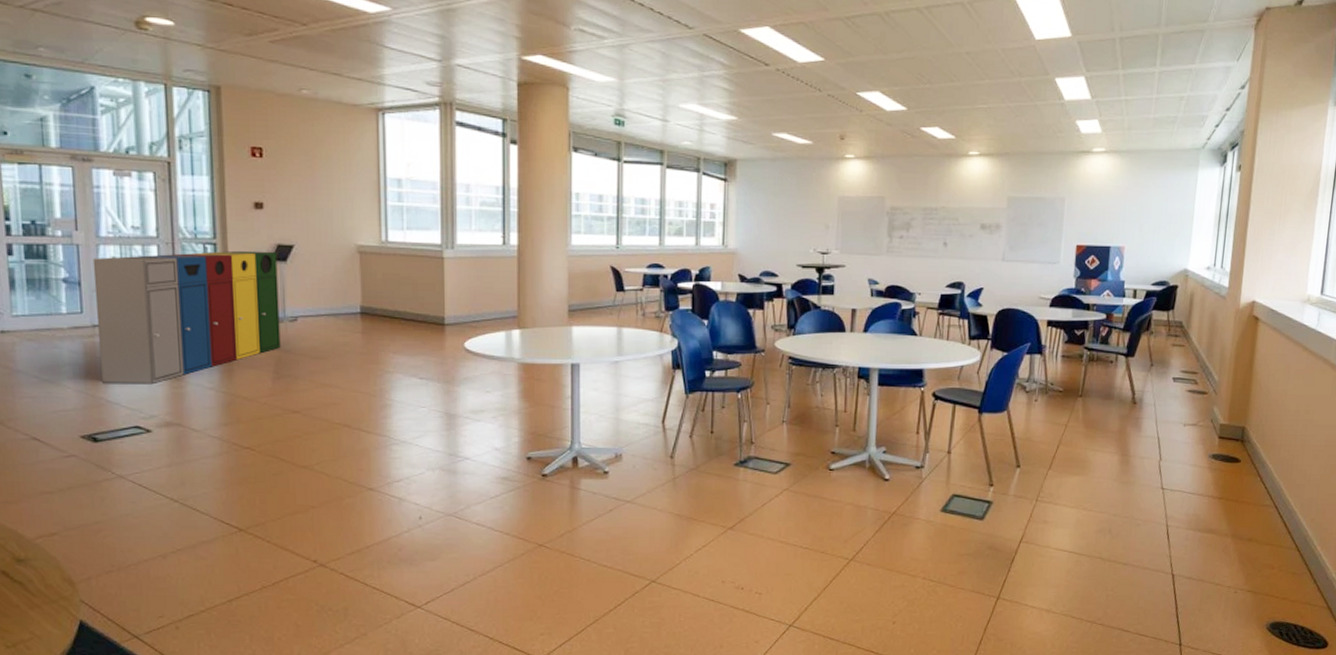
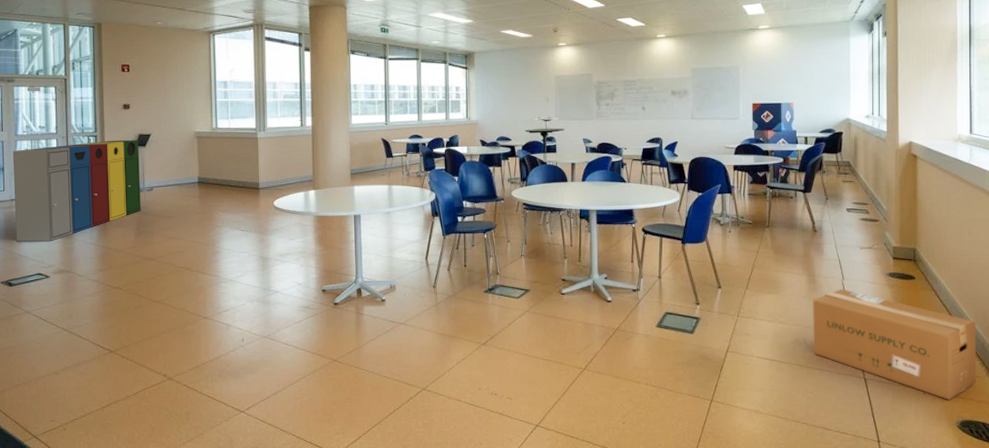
box: none [1118,472,1301,600] -> present [813,289,976,401]

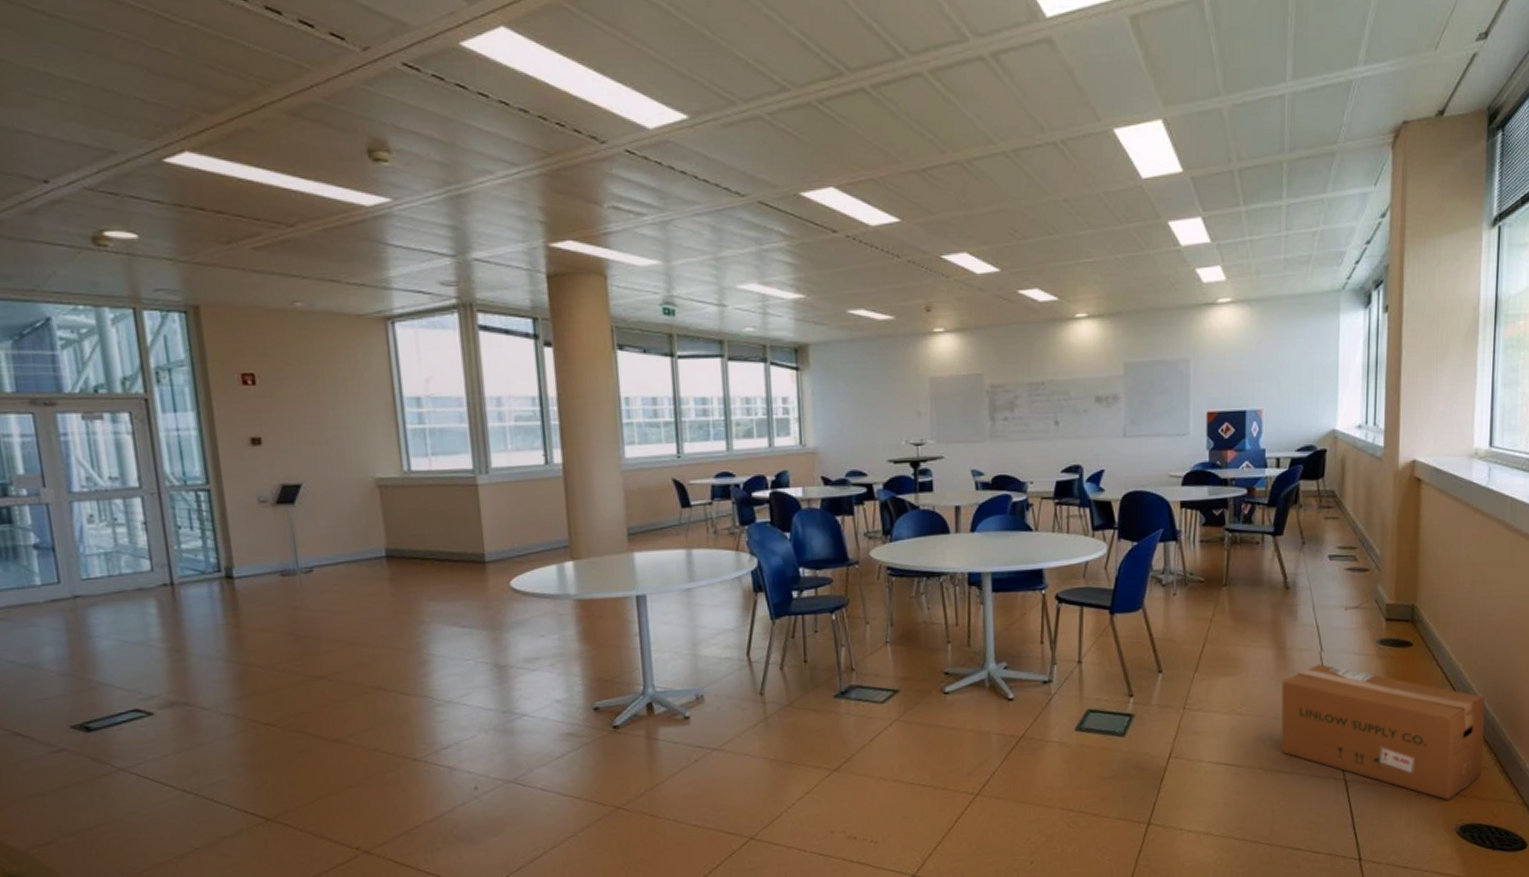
recycling bin: present [12,139,141,243] -> none [66,493,296,664]

